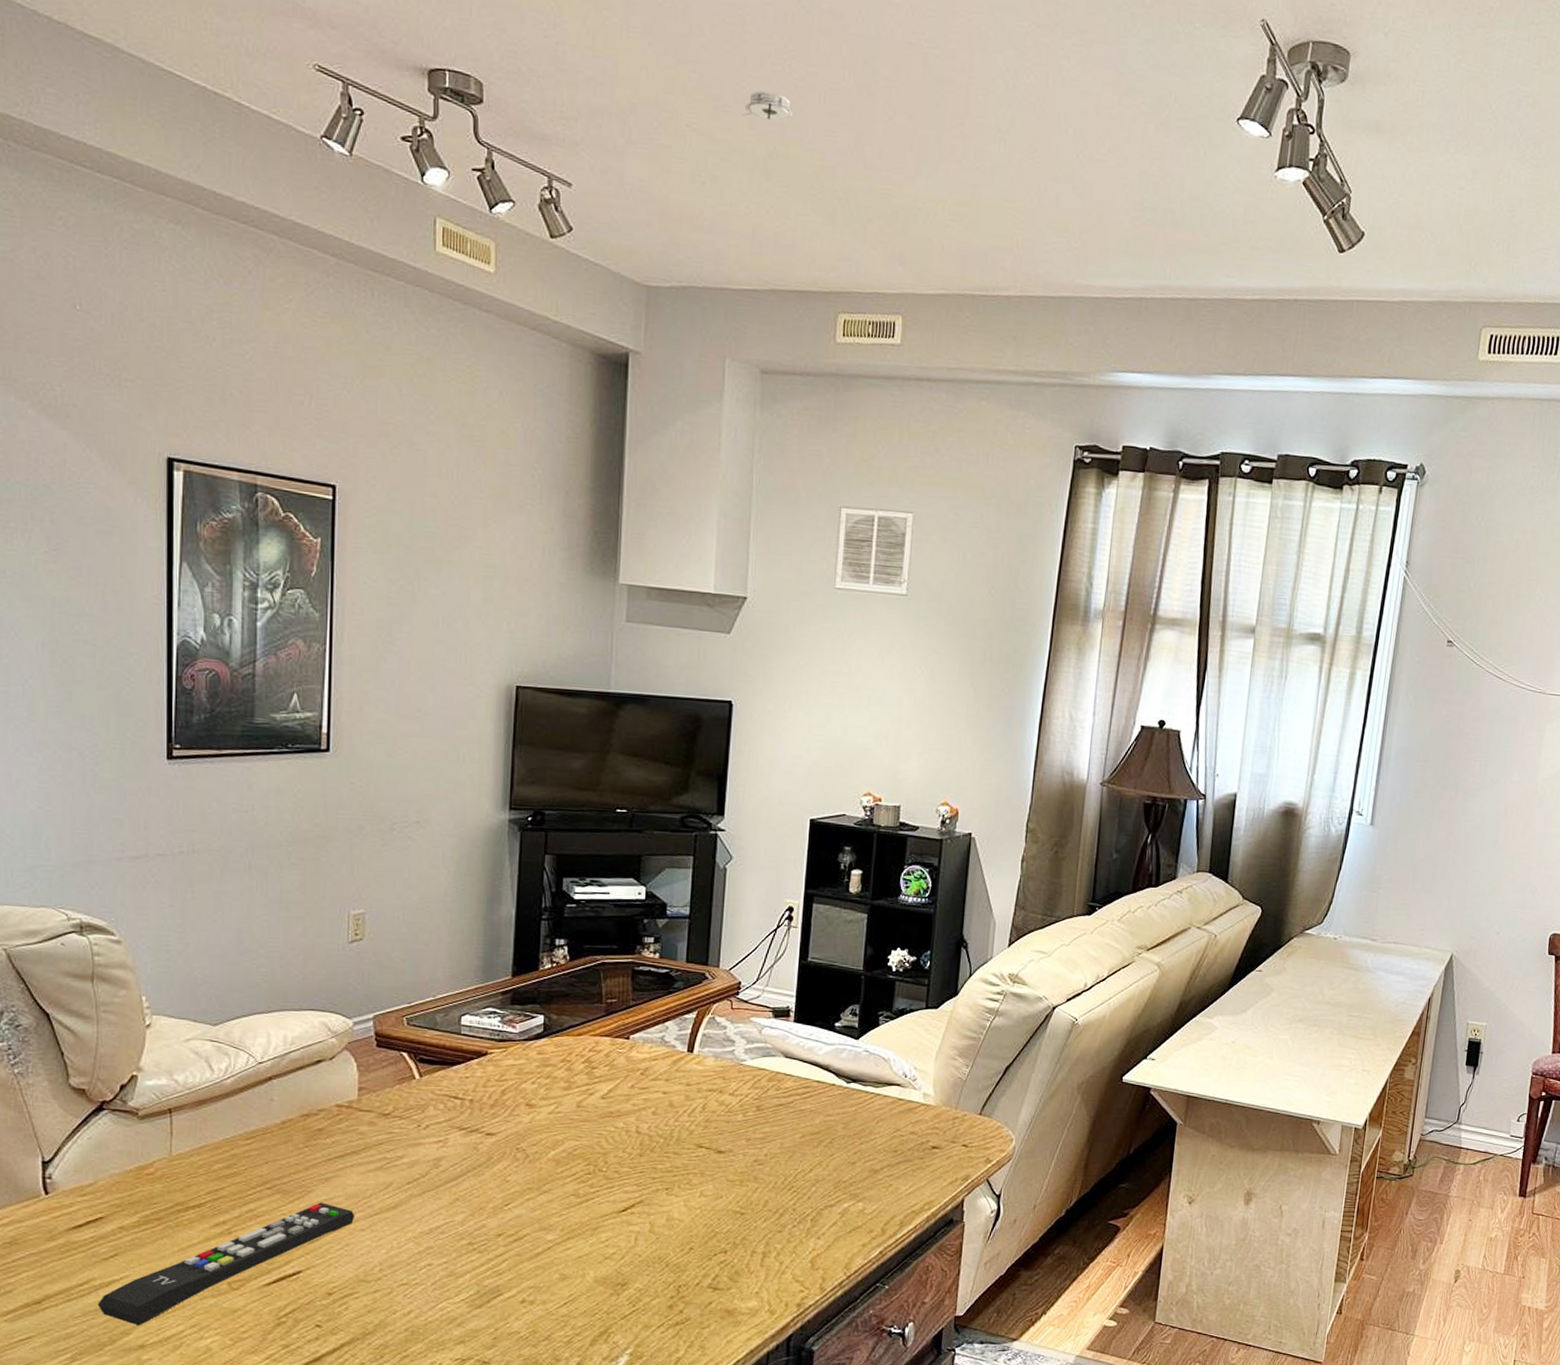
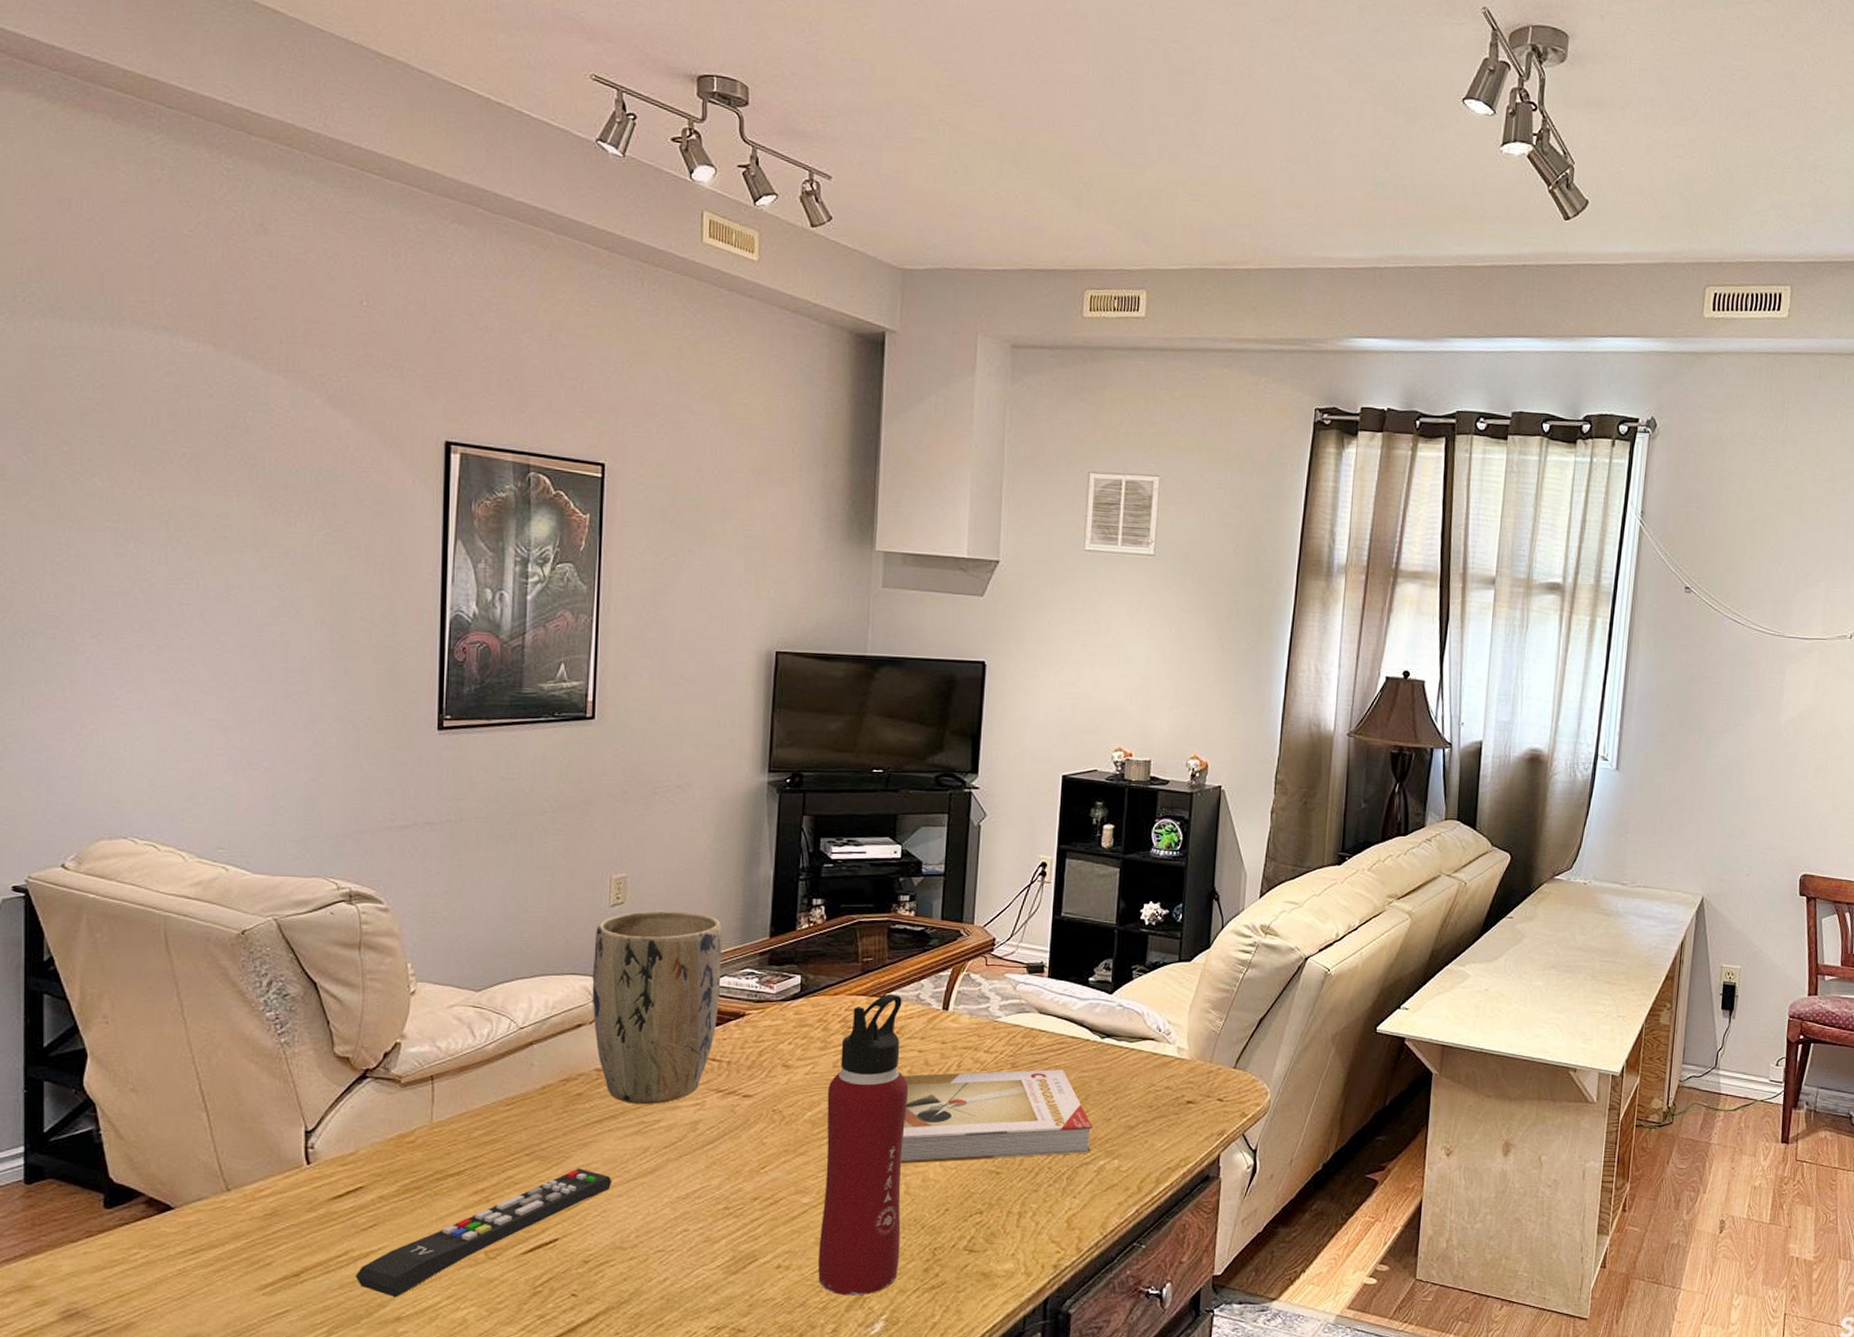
plant pot: none [331,947,464,1141] -> present [592,910,723,1105]
water bottle: none [562,1035,653,1331] -> present [817,994,909,1296]
book: none [644,1113,837,1203] -> present [899,1069,1092,1163]
smoke detector: present [742,90,794,120] -> none [992,86,1041,113]

